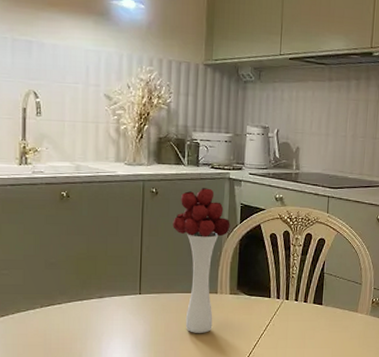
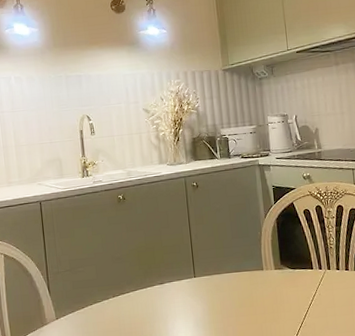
flower bouquet: present [173,188,230,333] -> none [214,176,266,309]

